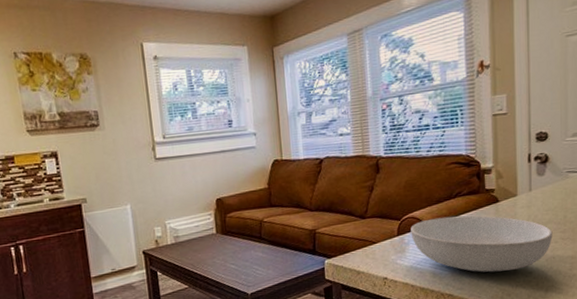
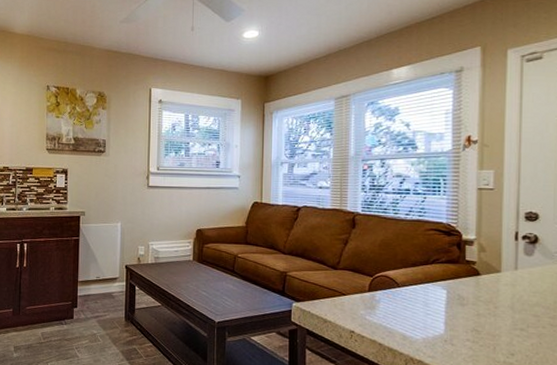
serving bowl: present [411,215,553,273] -> none [383,280,540,348]

